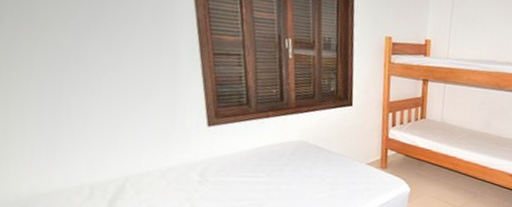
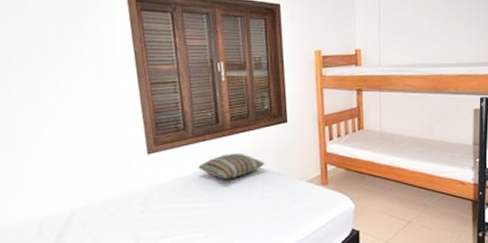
pillow: none [260,132,328,157] -> present [198,153,265,179]

